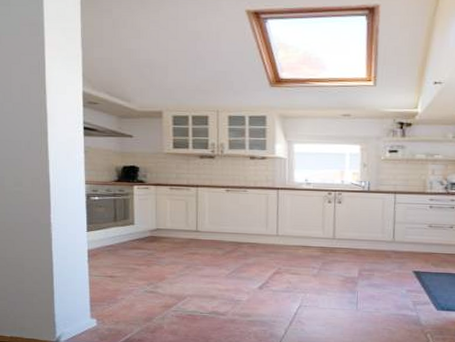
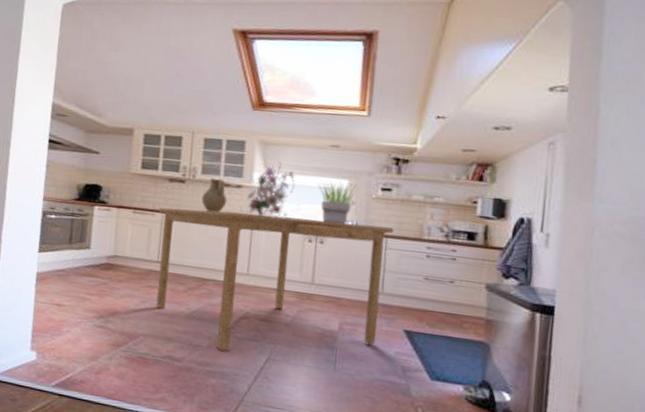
dining table: none [193,181,401,304] -> present [156,208,394,352]
ceramic jug: none [231,152,254,184] -> present [201,177,228,213]
bouquet: none [272,132,318,183] -> present [247,161,299,218]
potted plant: none [333,147,371,185] -> present [318,182,361,224]

